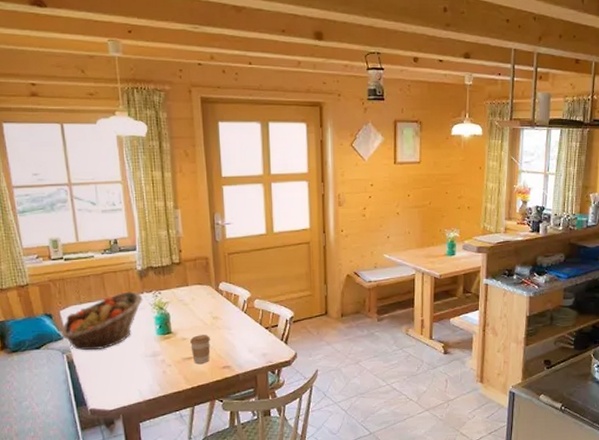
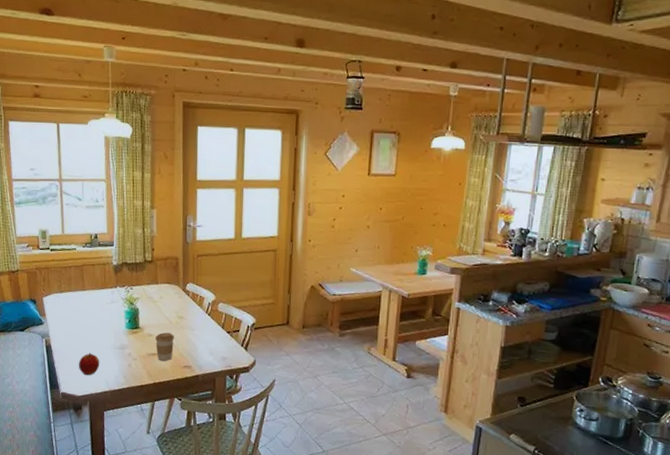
fruit basket: present [61,291,143,351] -> none [43,284,116,338]
apple: none [107,364,131,388] -> present [79,353,100,376]

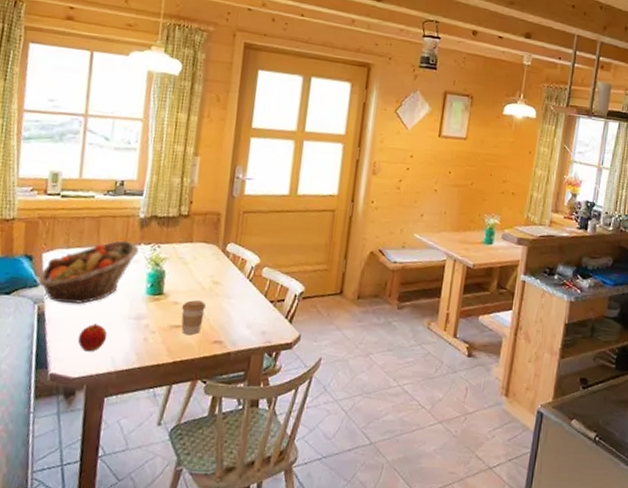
fruit basket: none [43,284,116,338] -> present [38,240,139,304]

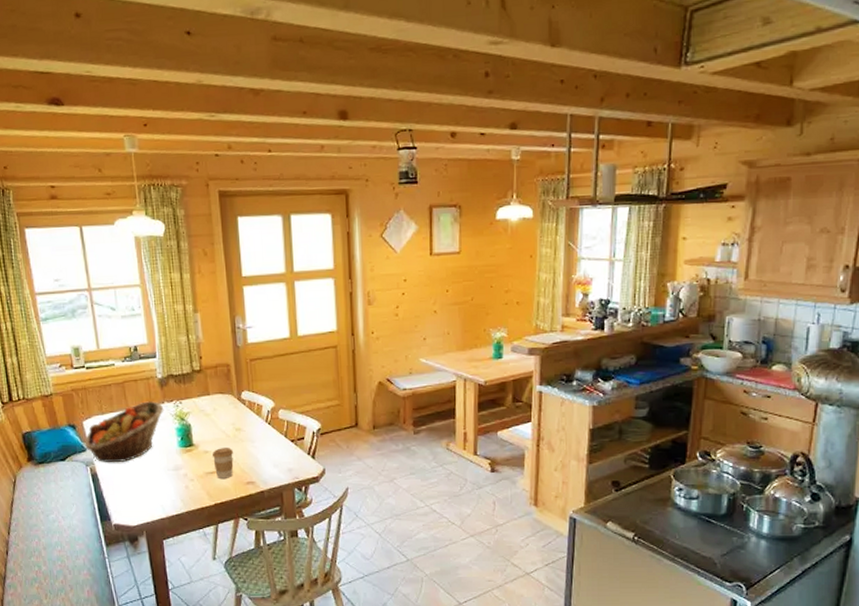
apple: present [78,323,108,352] -> none [130,478,154,503]

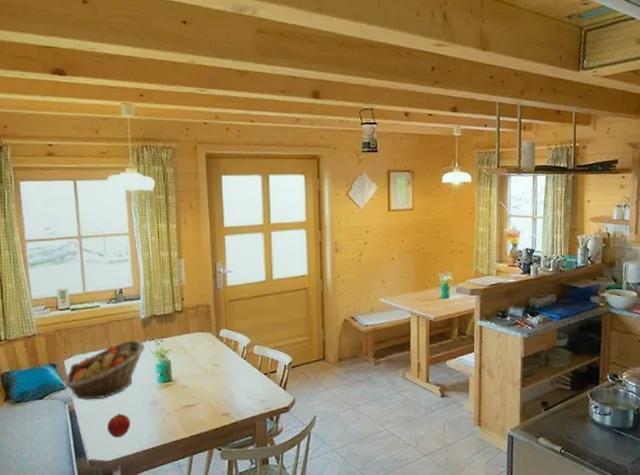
apple: none [130,478,154,503] -> present [108,413,131,438]
coffee cup: present [213,448,234,478] -> none [190,382,211,411]

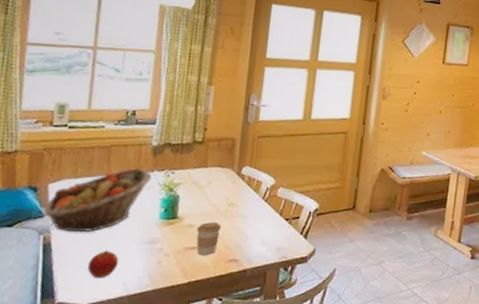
coffee cup: none [190,382,211,411] -> present [196,222,222,255]

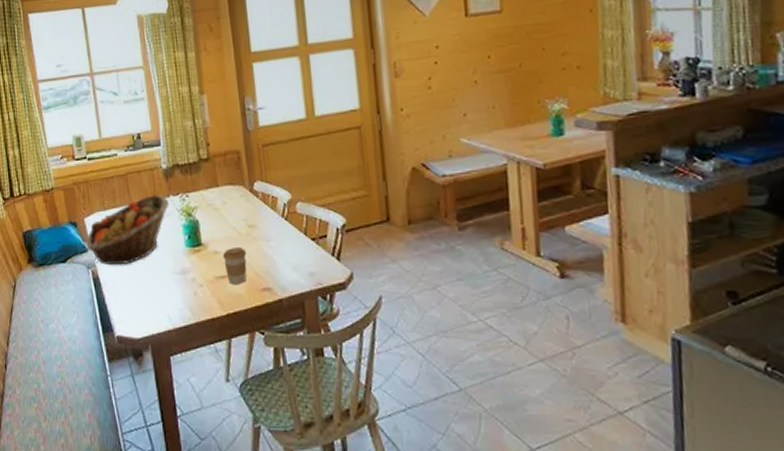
apple: present [88,250,119,278] -> none [134,282,159,312]

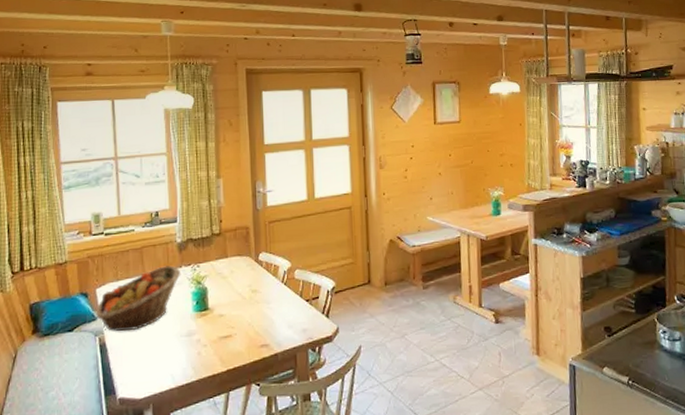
coffee cup: present [223,247,247,284] -> none [228,310,249,343]

